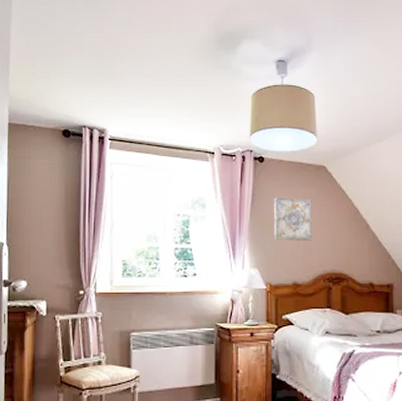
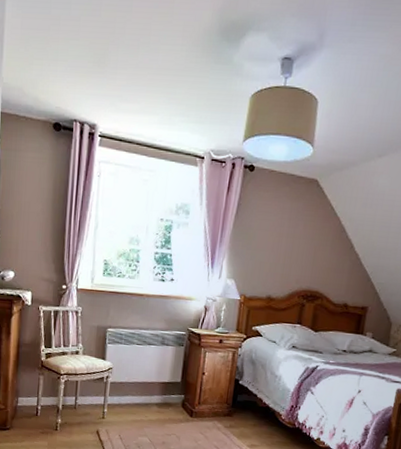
wall art: present [273,197,312,241] -> none [254,209,298,257]

